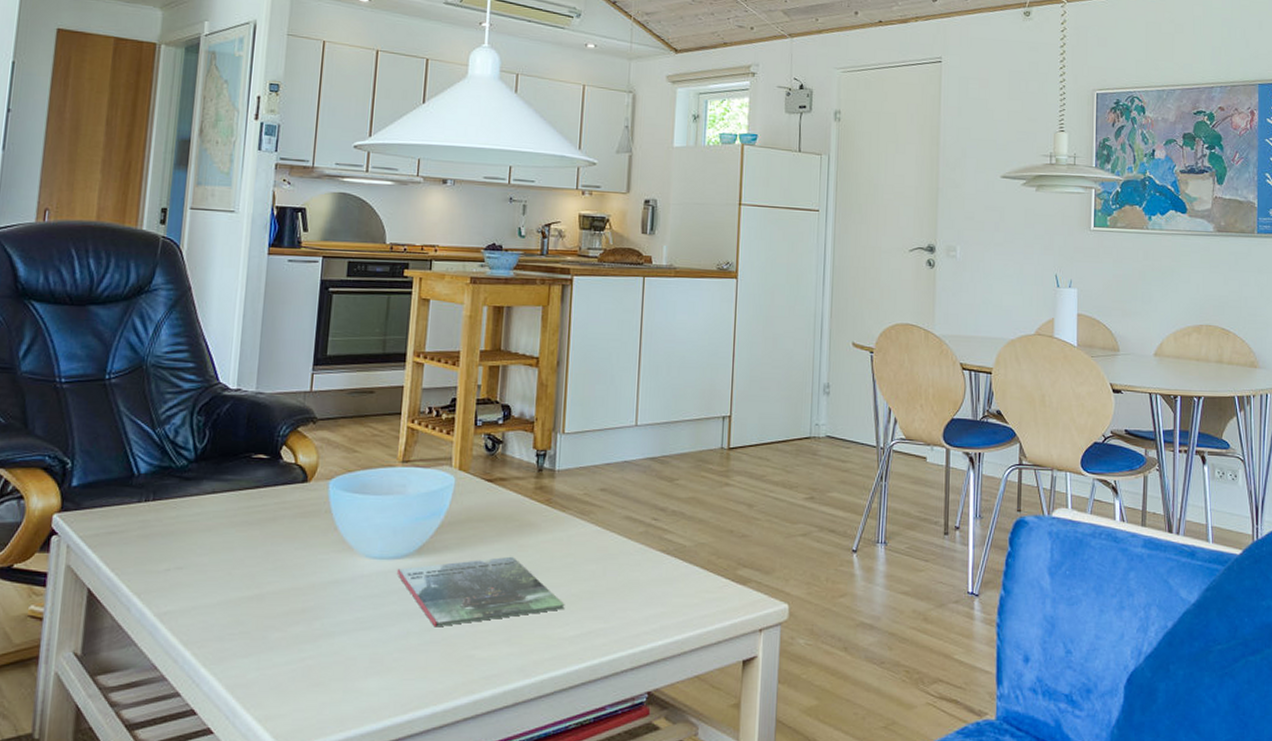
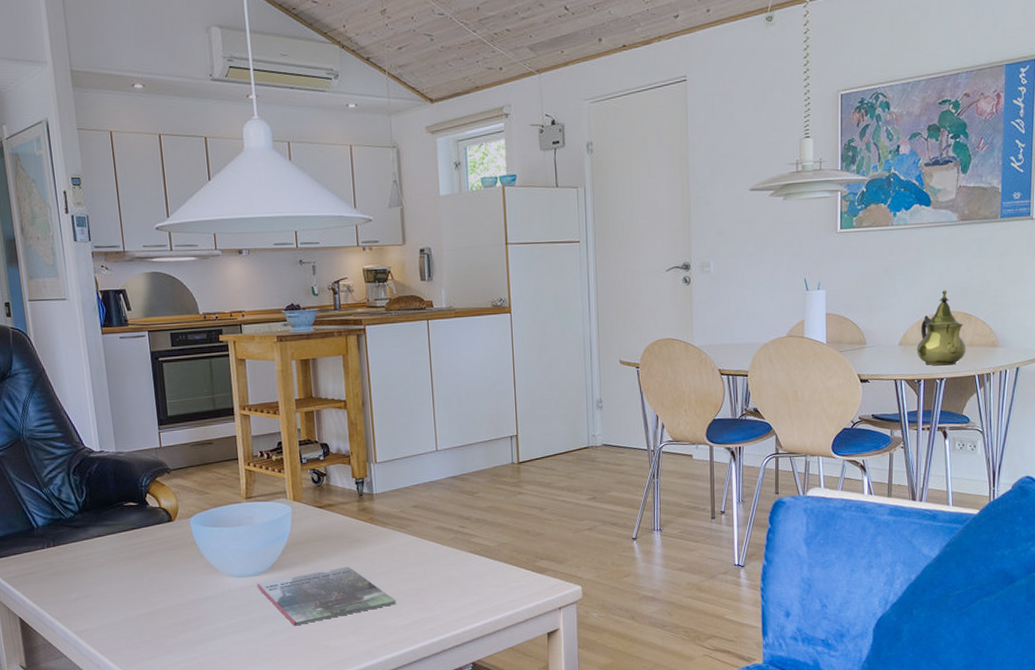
teapot: none [1172,302,1226,383] -> present [916,290,967,366]

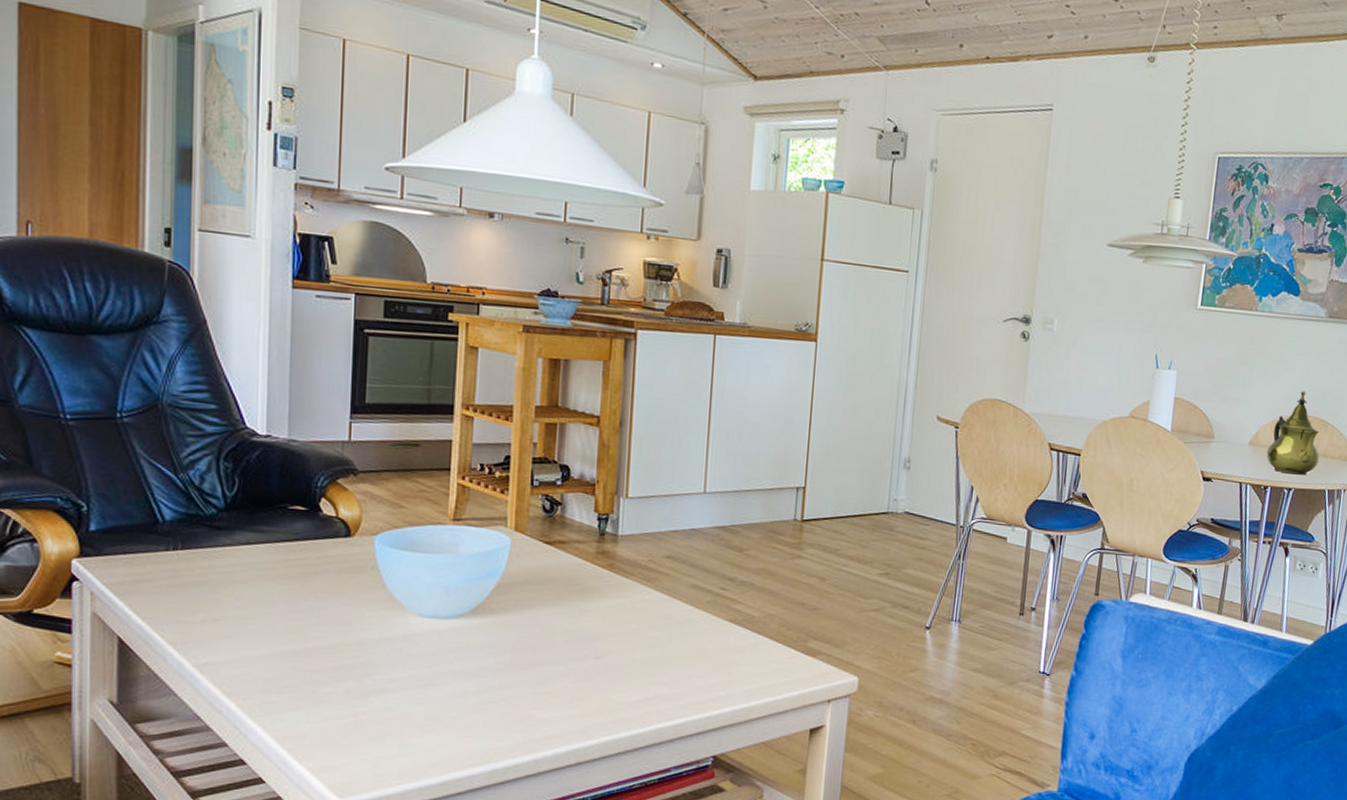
magazine: present [256,566,397,626] -> none [451,620,629,688]

